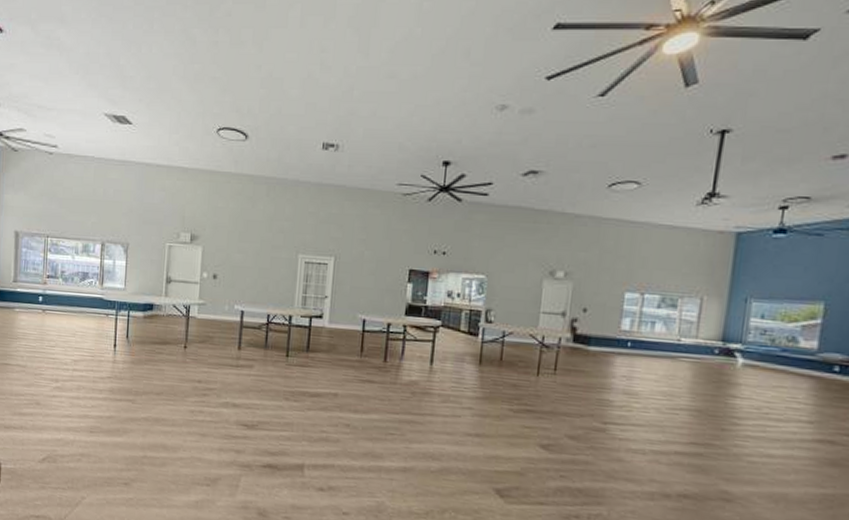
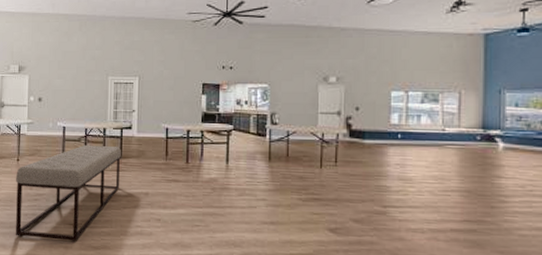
bench: none [179,333,309,445] -> present [16,144,121,241]

